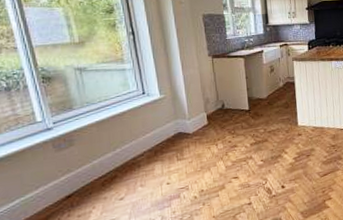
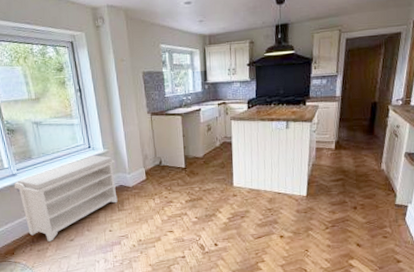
bench: none [50,101,176,204] -> present [15,155,118,241]

